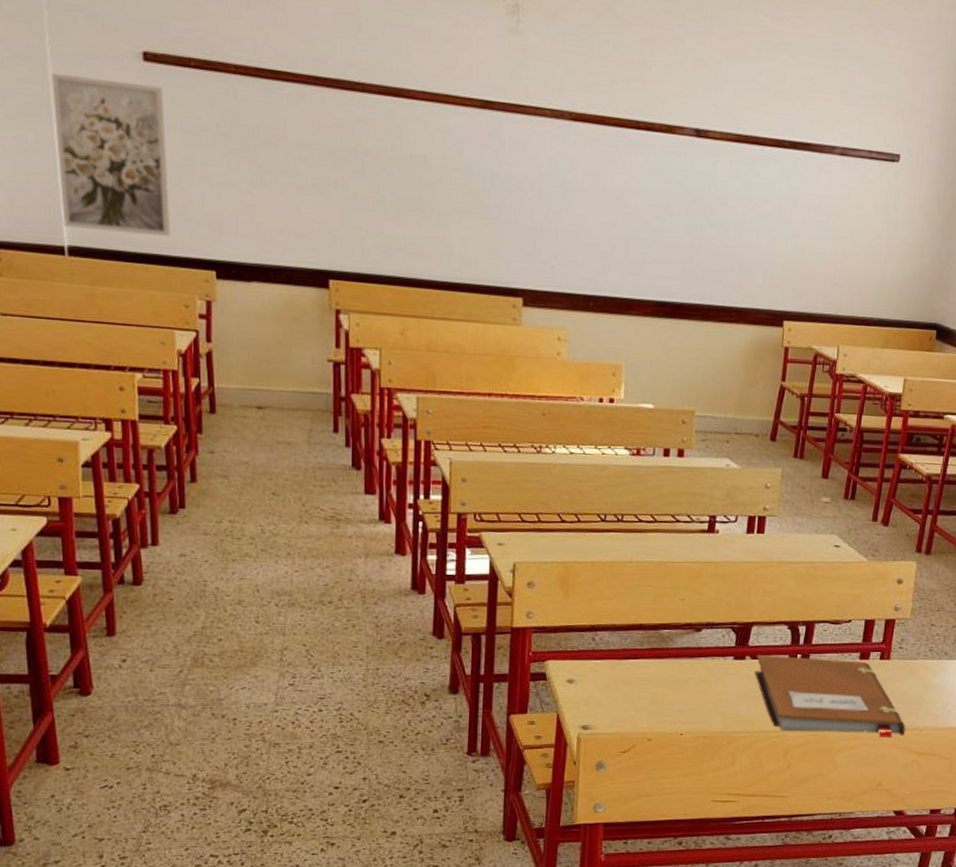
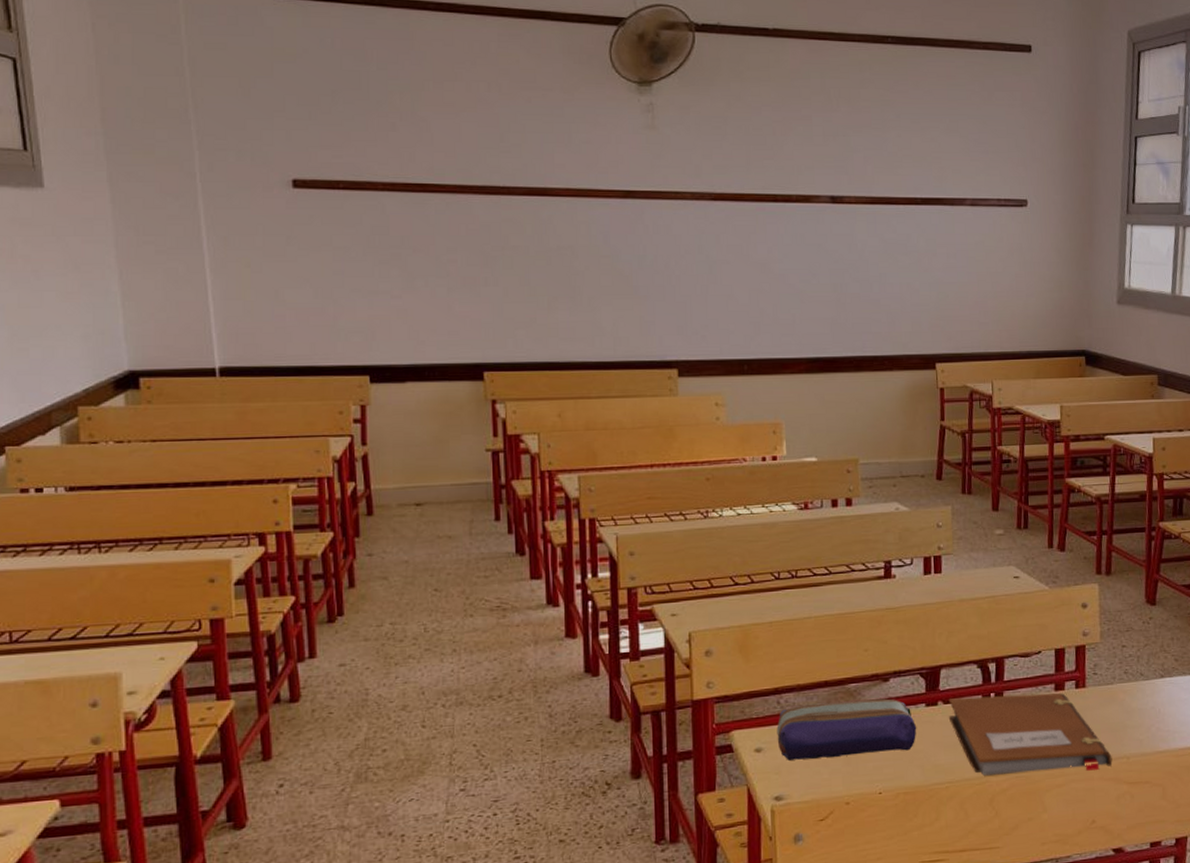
wall art: present [52,74,171,236] -> none [203,207,323,350]
pencil case: none [589,645,723,698] -> present [776,698,917,761]

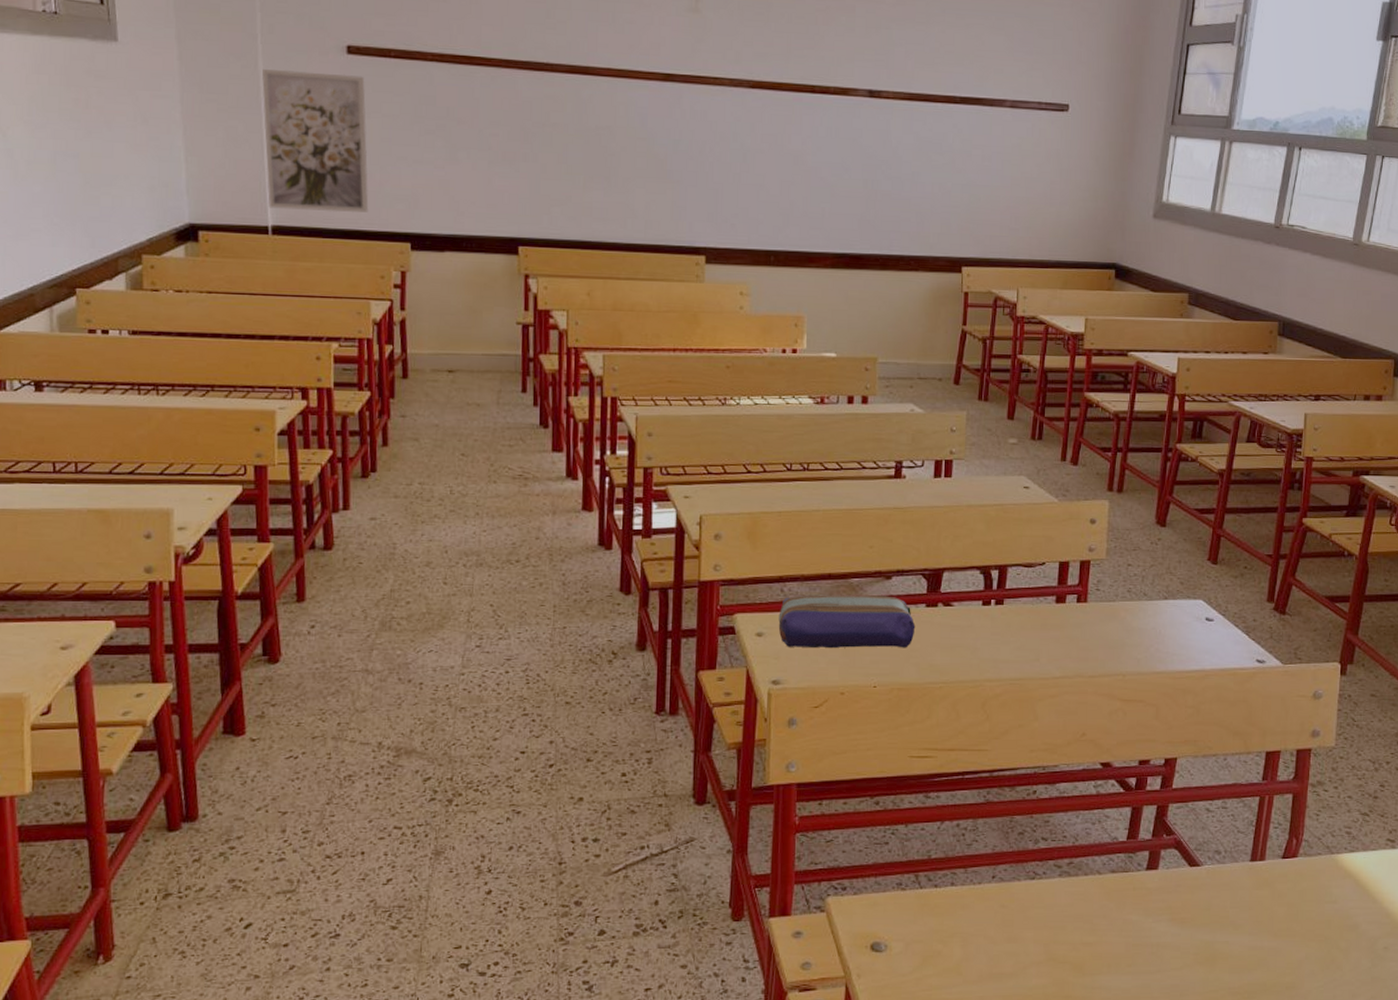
wall art: none [203,207,323,350] -> present [262,69,369,213]
notebook: present [948,693,1113,776] -> none [947,602,1108,684]

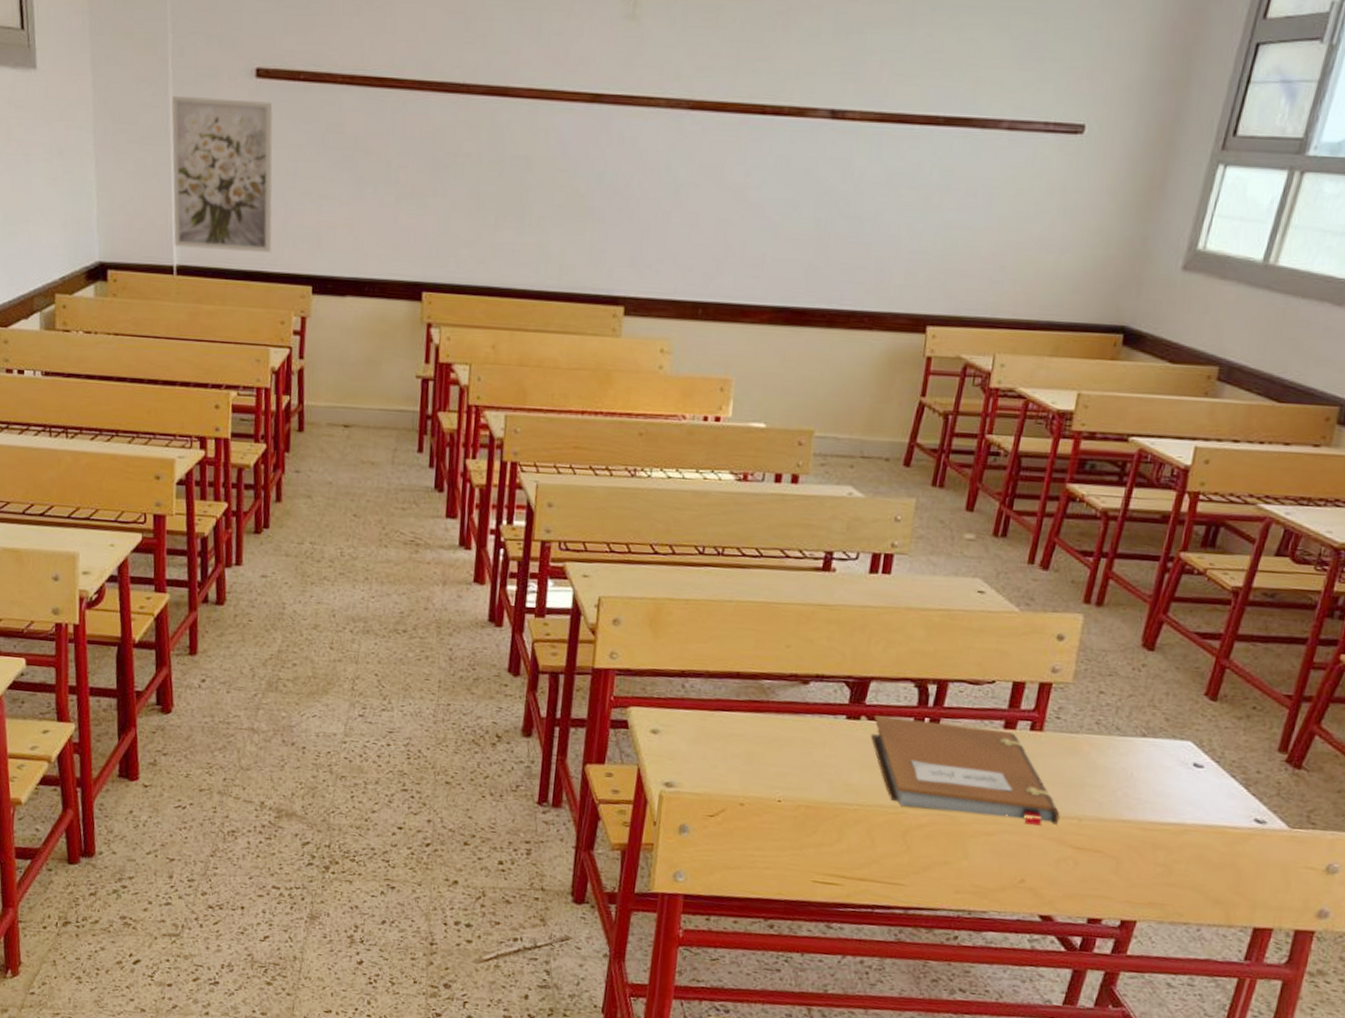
pencil case: present [778,594,916,648] -> none [676,693,833,763]
notebook: none [947,602,1108,684] -> present [870,715,1060,826]

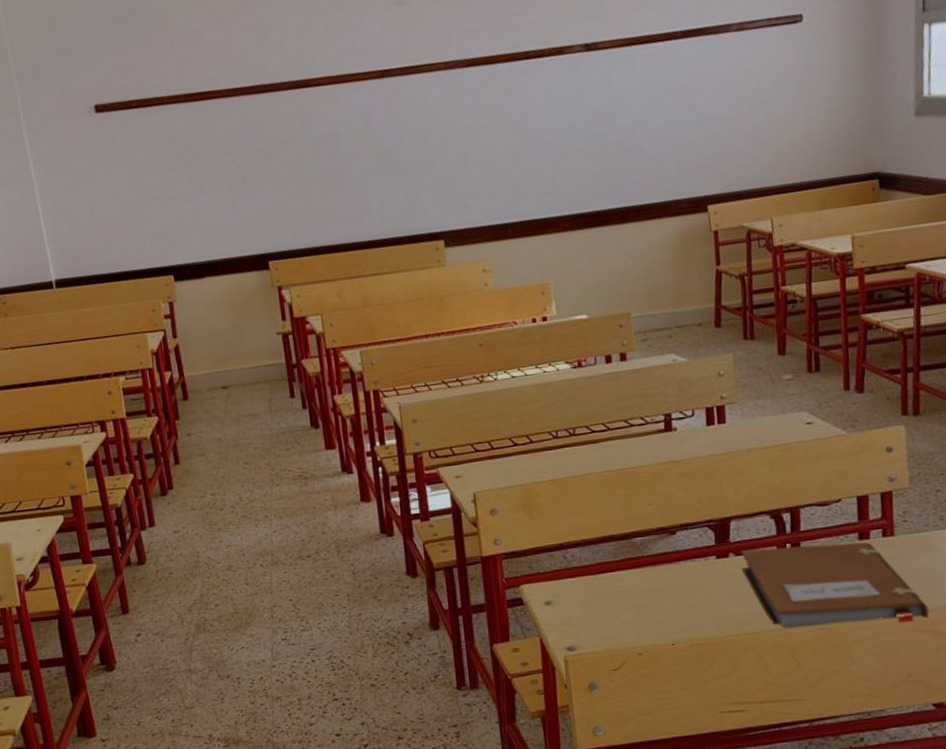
wall art: present [171,96,273,253] -> none [28,130,134,265]

